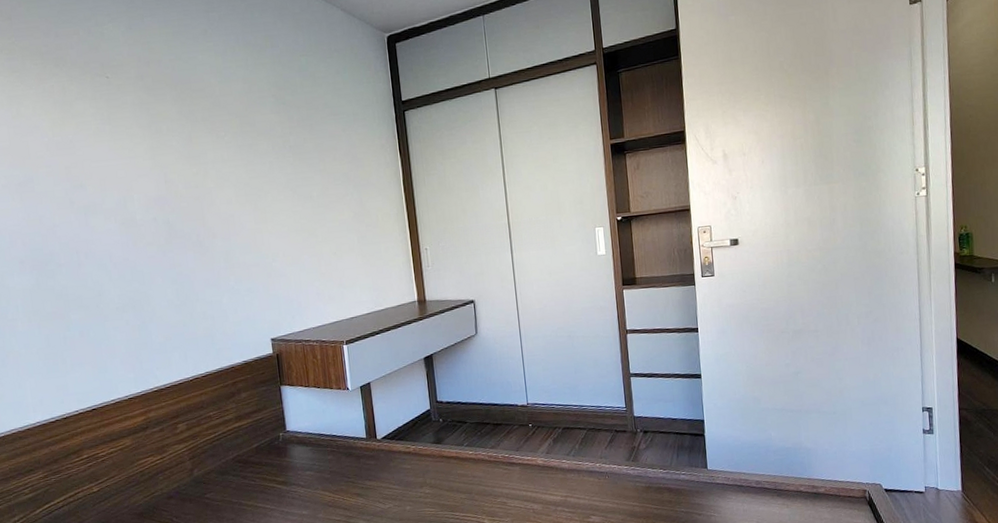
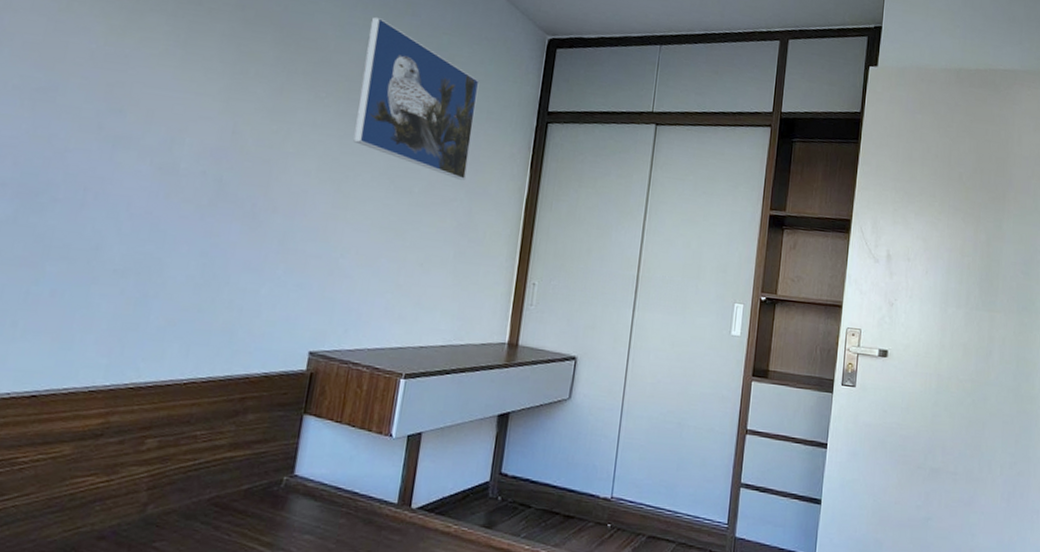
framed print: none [240,56,351,178] -> present [353,16,480,180]

